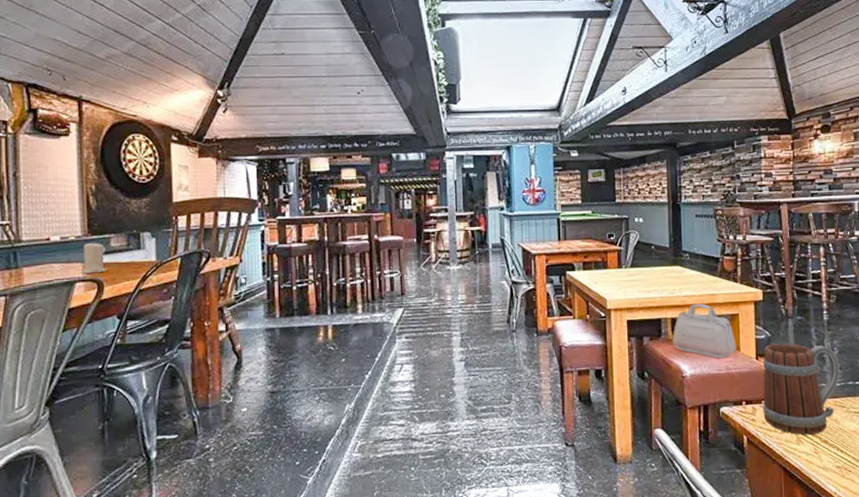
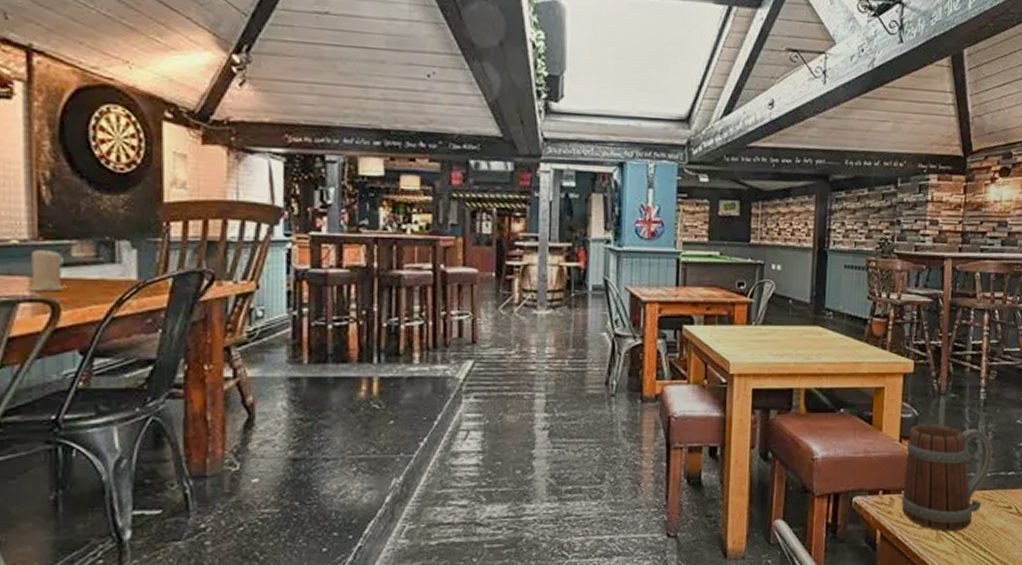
handbag: present [673,303,737,359] -> none [805,373,879,440]

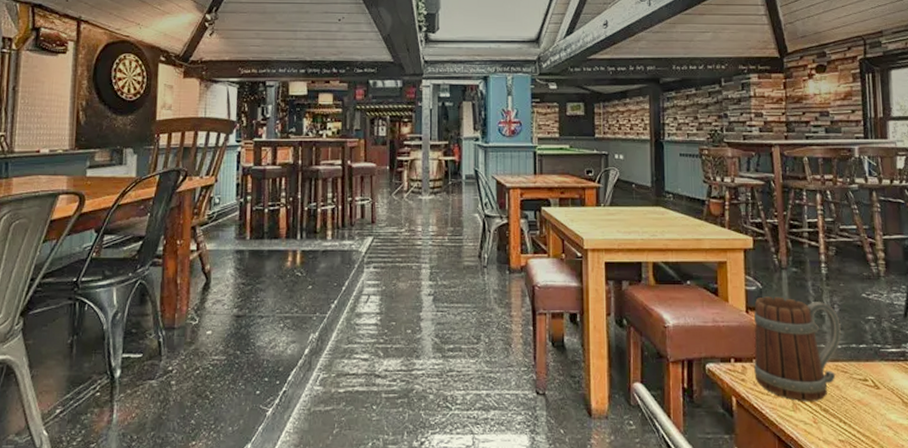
candle: present [26,249,63,292] -> none [64,156,88,187]

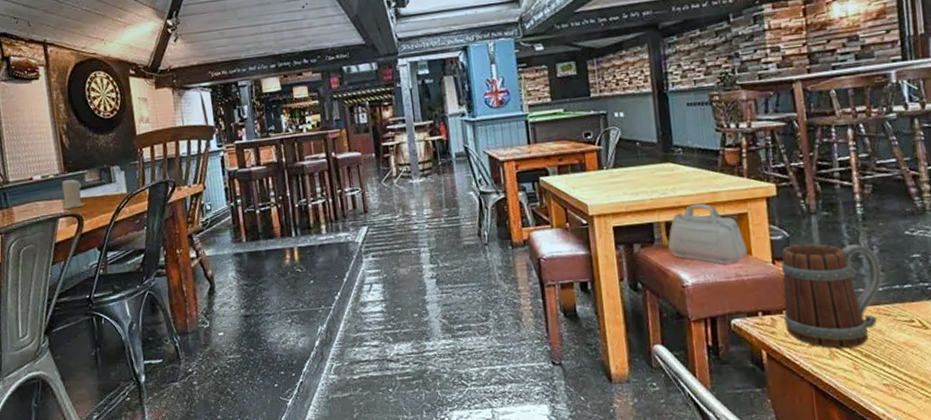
candle: none [64,156,88,187] -> present [61,178,83,210]
handbag: none [654,248,724,310] -> present [668,203,748,265]

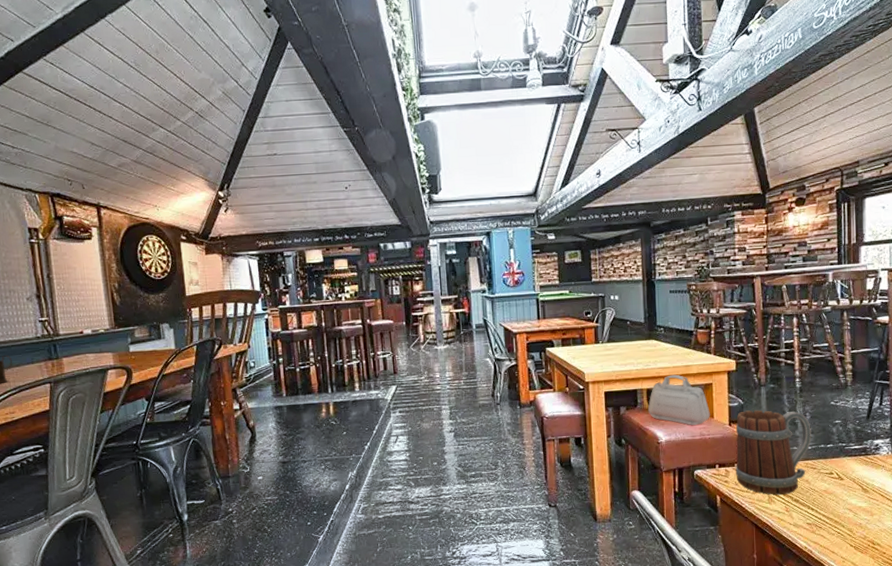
candle: present [61,178,83,210] -> none [111,334,133,362]

